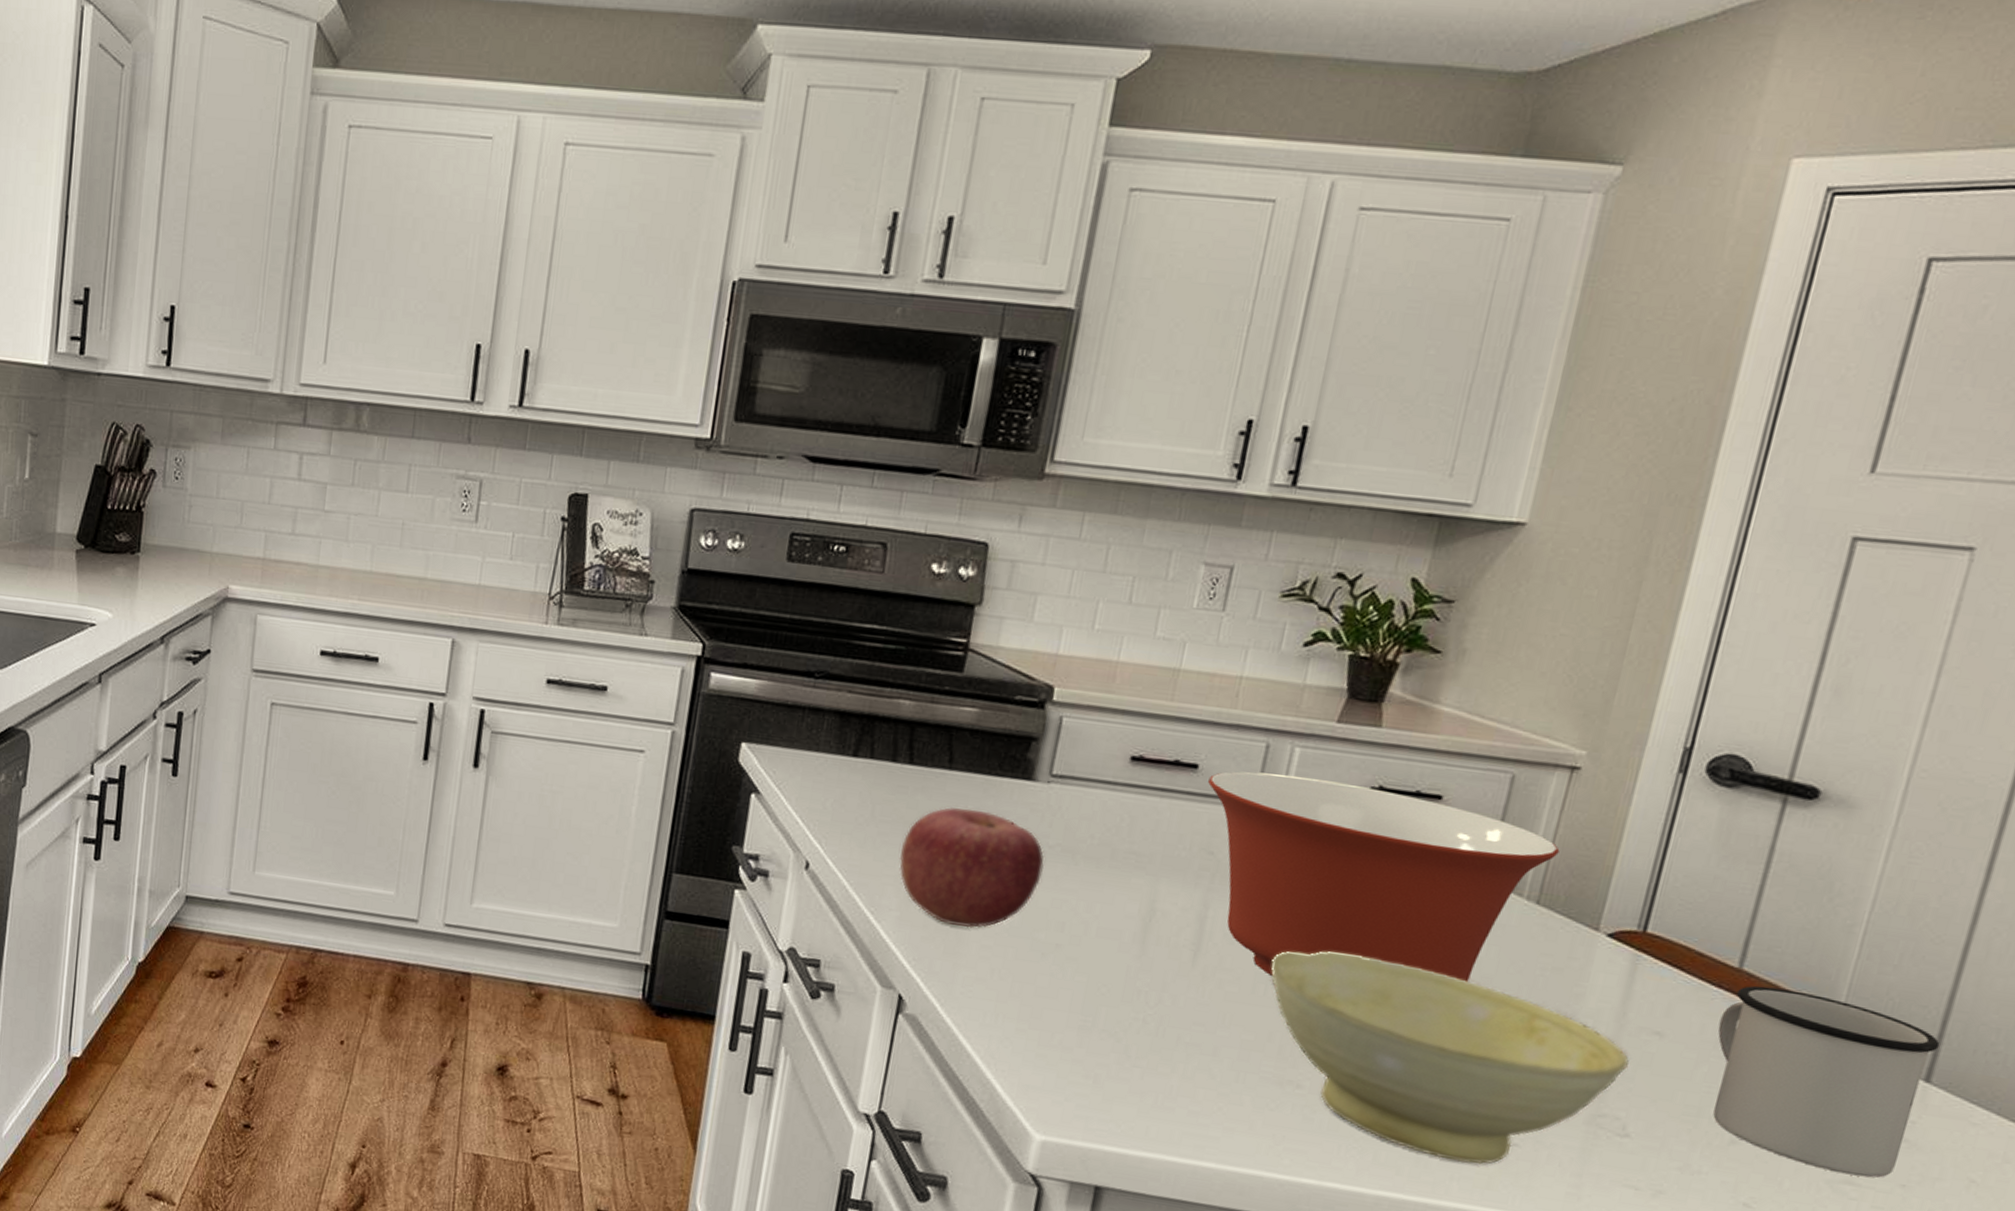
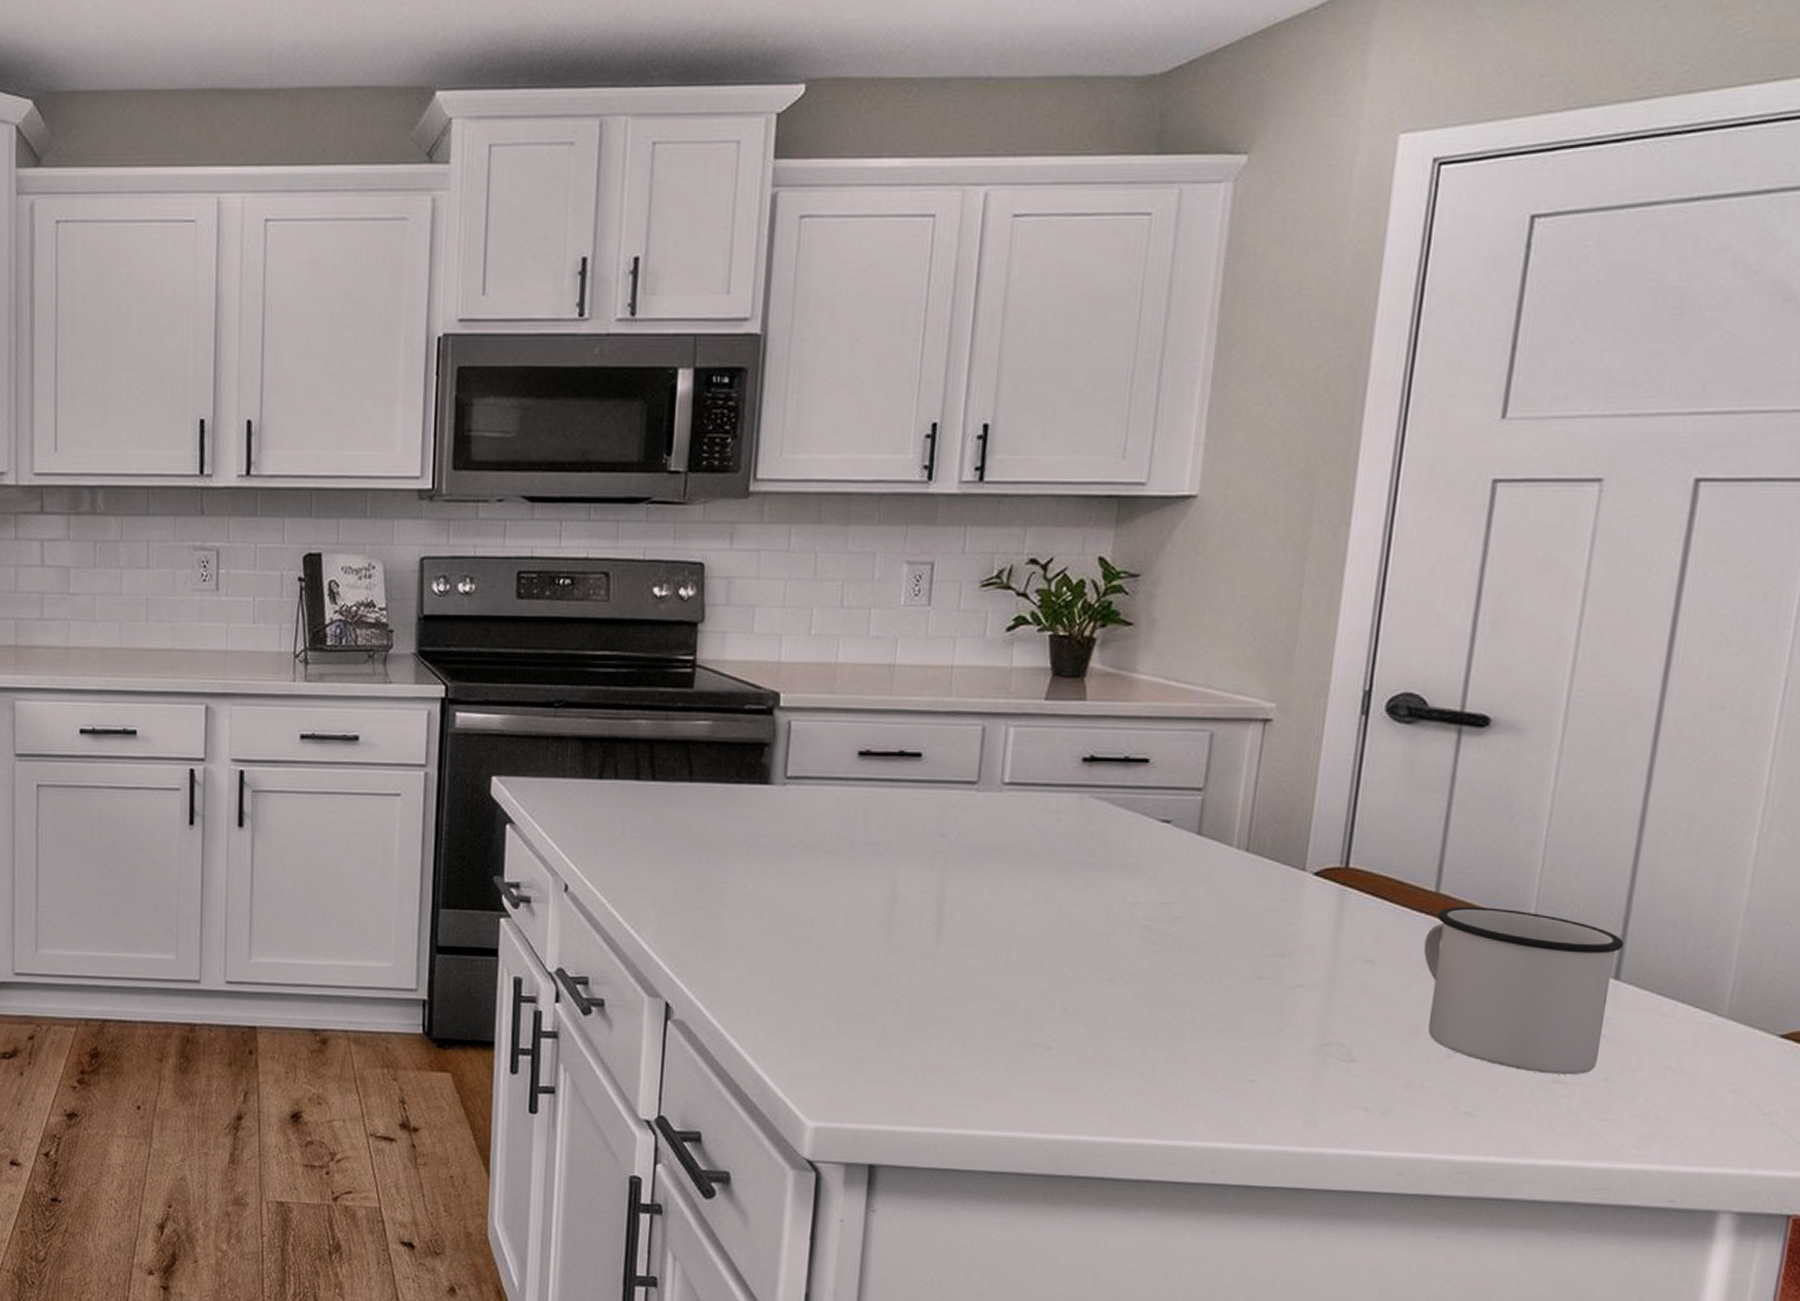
apple: present [900,807,1044,929] -> none [653,817,788,931]
mixing bowl: present [1208,771,1560,983] -> none [933,754,1262,946]
bowl: present [1271,951,1629,1165] -> none [1009,917,1347,1103]

